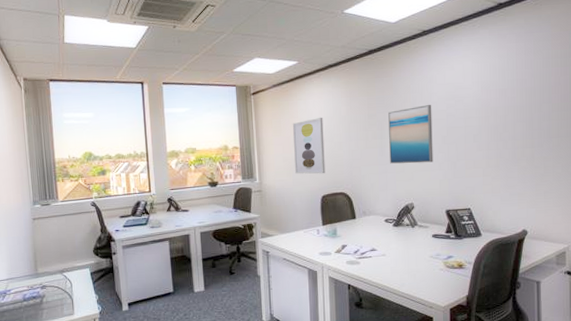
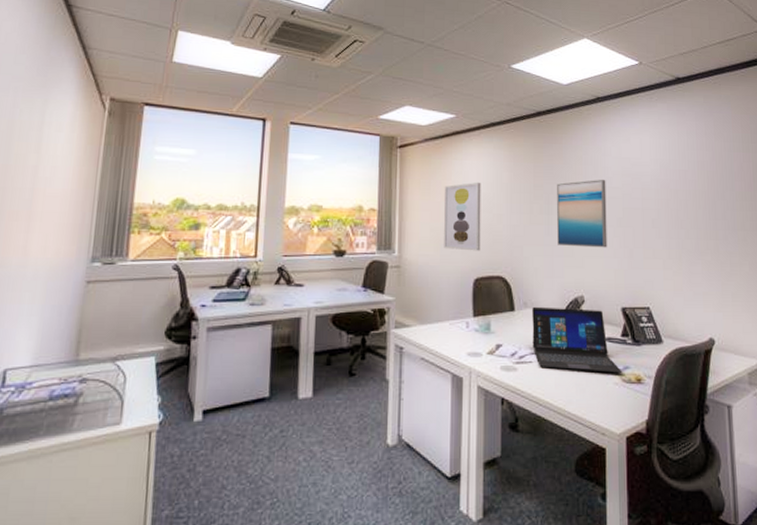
laptop: none [370,213,447,262] -> present [532,306,623,373]

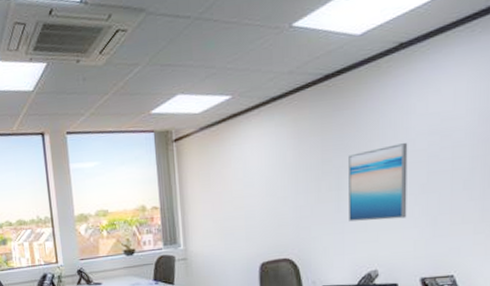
wall art: present [443,182,481,251] -> none [224,165,266,238]

